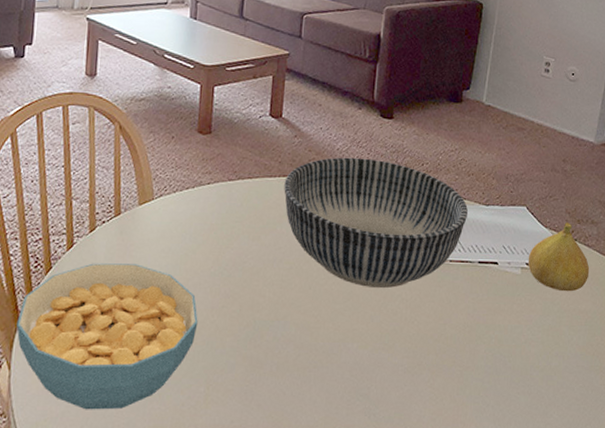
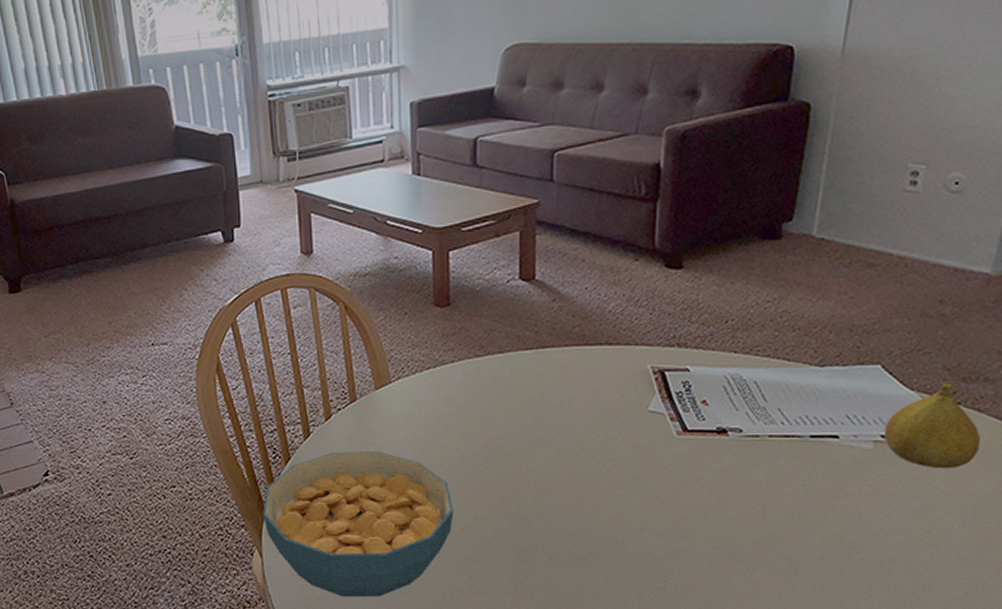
bowl: present [284,157,468,289] -> none [544,319,793,471]

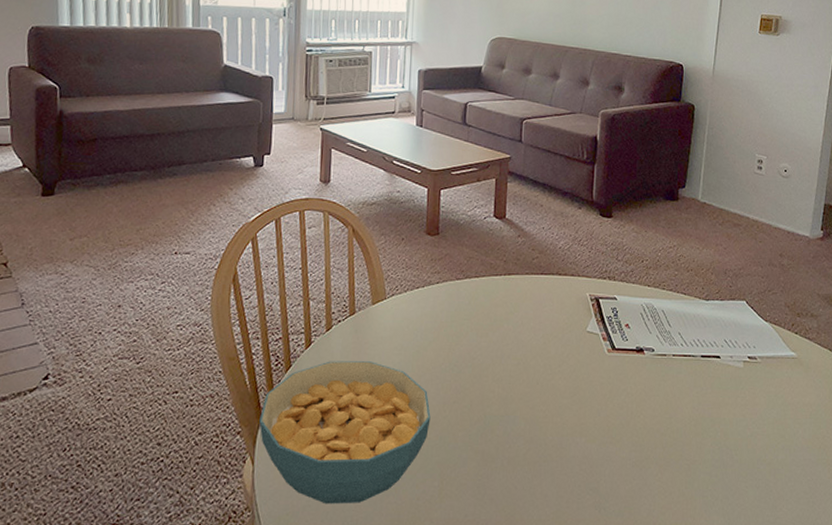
fruit: present [884,382,981,469] -> none [750,316,812,385]

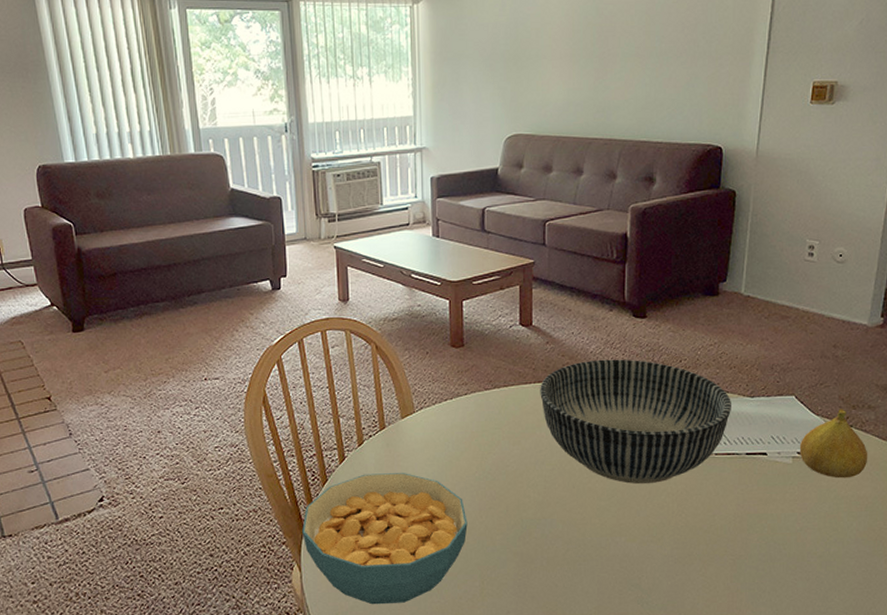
bowl: none [509,255,688,383] -> present [540,359,731,484]
fruit: none [750,316,812,385] -> present [799,409,868,478]

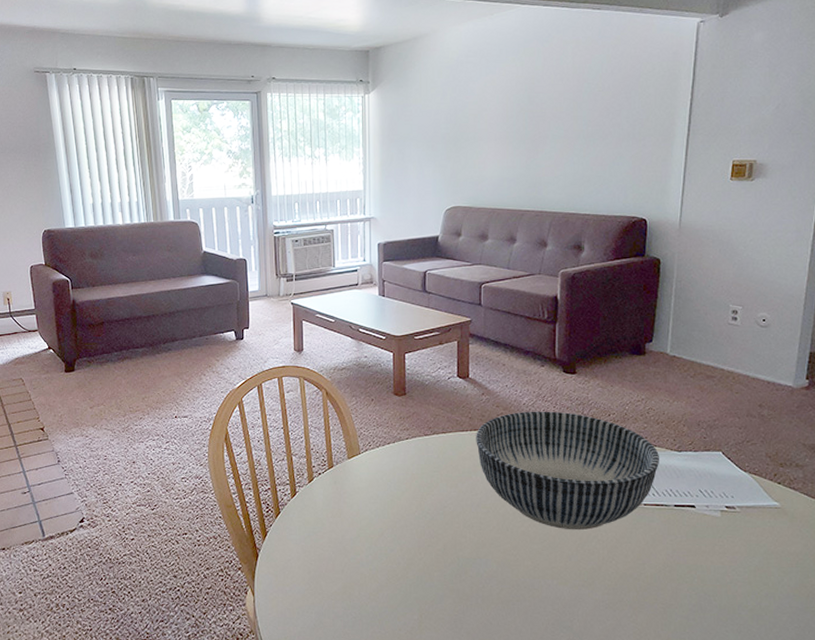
cereal bowl: present [302,473,468,605] -> none [256,508,407,632]
fruit: present [799,409,868,478] -> none [727,466,798,534]

